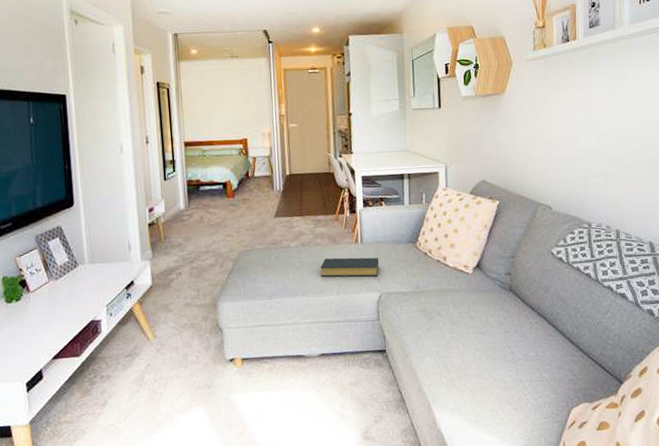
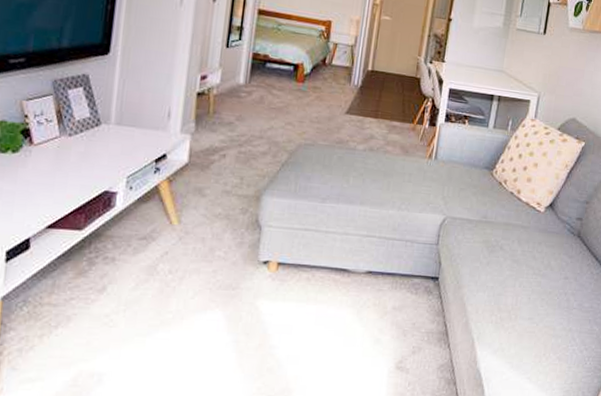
hardback book: present [320,257,379,277] -> none [385,169,451,198]

